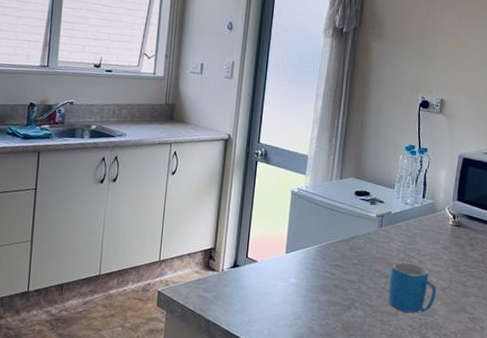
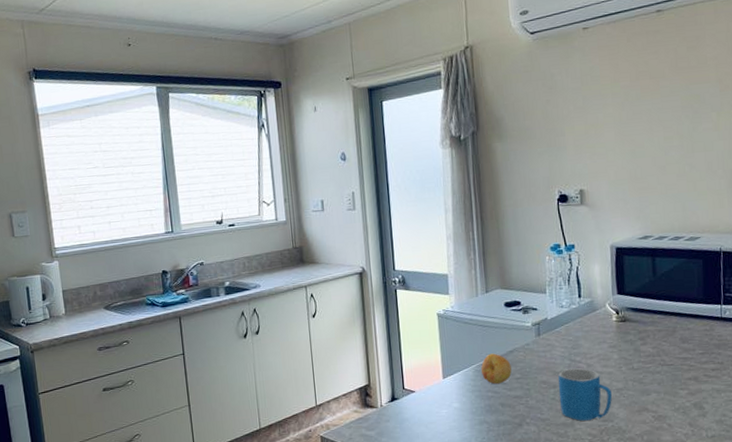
fruit: none [322,236,351,267] -> present [480,353,512,385]

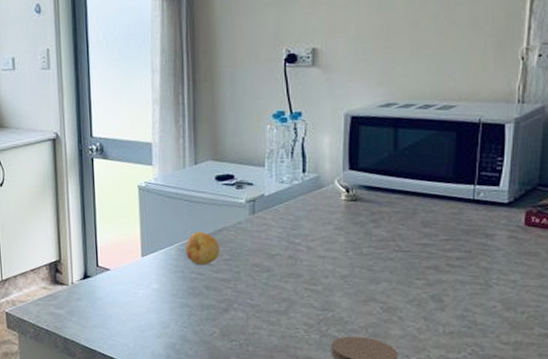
mug: present [558,367,612,422] -> none [272,250,334,310]

